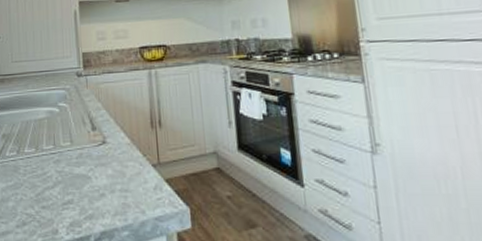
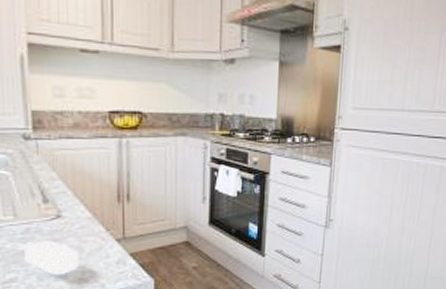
soap bar: none [79,165,122,198] -> present [24,240,79,274]

